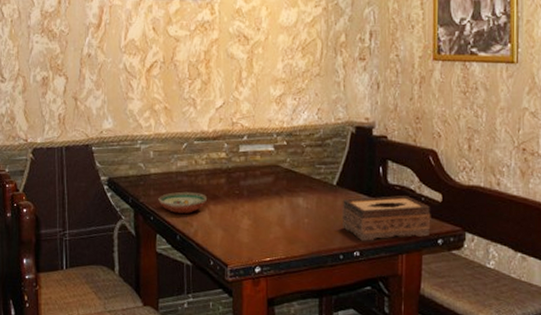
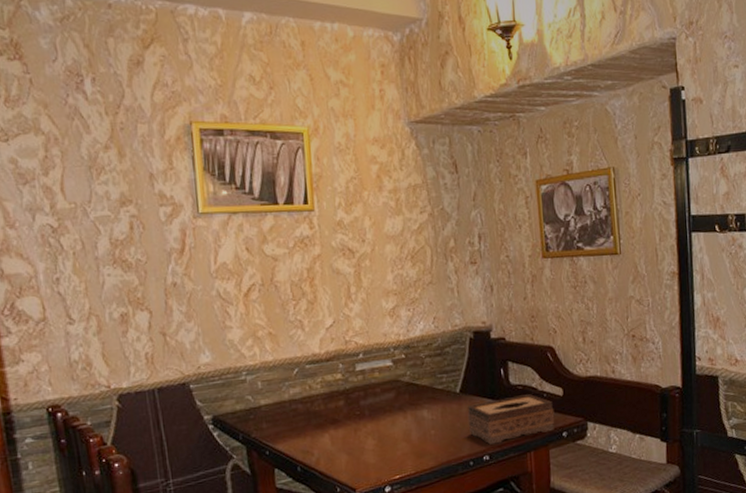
decorative bowl: present [158,191,208,214] -> none [272,419,327,444]

